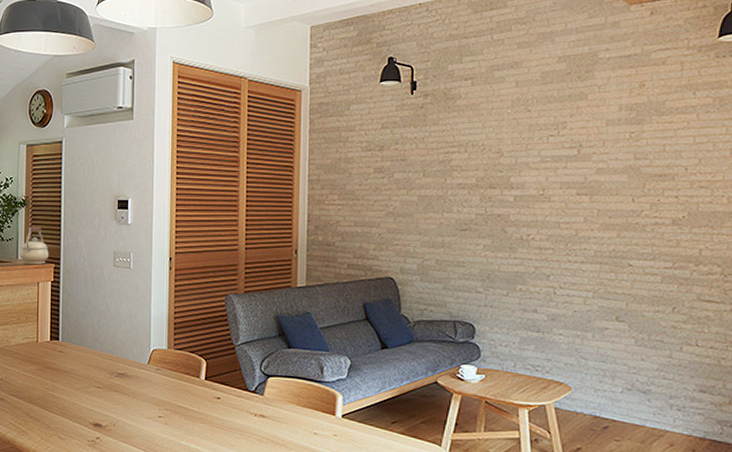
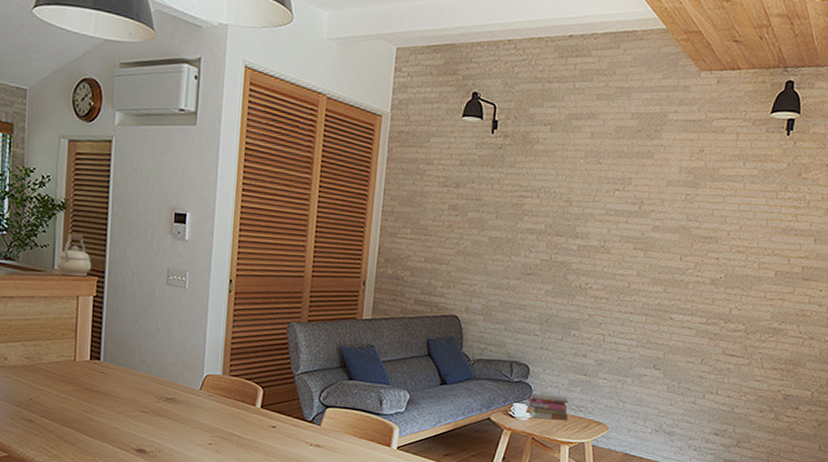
books: none [476,354,523,382] -> present [527,393,569,421]

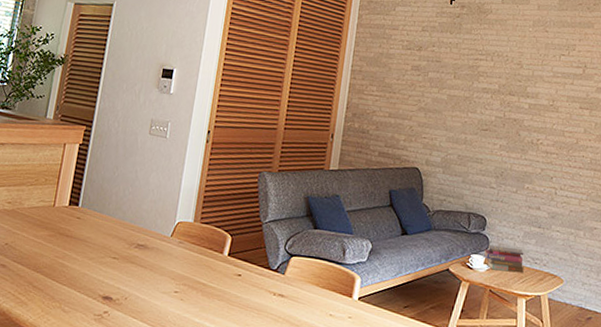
kettle: present [57,233,92,277] -> none [49,86,82,126]

